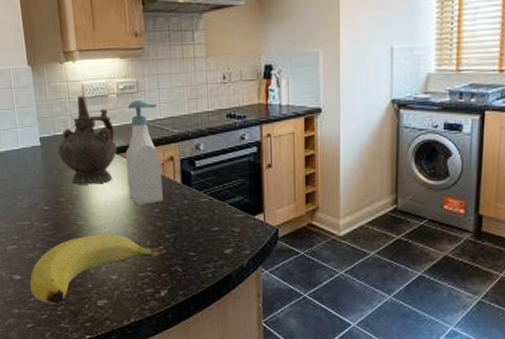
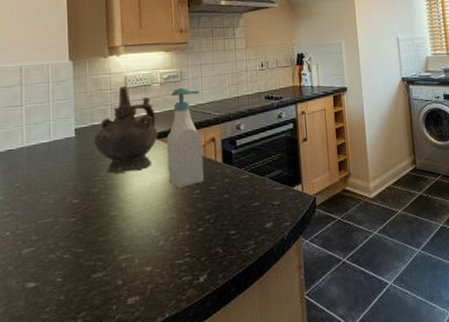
banana: present [30,234,167,304] -> none [46,221,207,312]

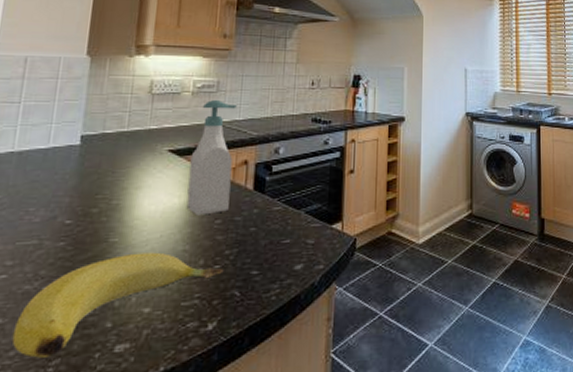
banana: none [46,221,207,312] -> present [12,252,224,358]
ceremonial vessel: present [94,86,158,174] -> none [102,92,182,192]

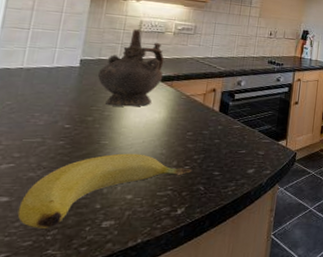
ceremonial vessel: none [102,92,182,192] -> present [97,29,164,107]
soap bottle: present [186,100,237,216] -> none [165,40,209,128]

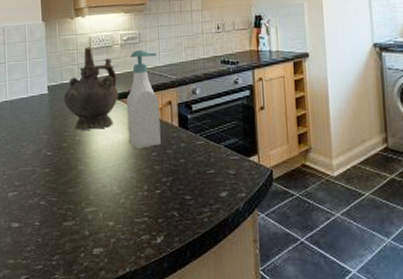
banana: present [17,153,192,228] -> none [27,178,164,253]
soap bottle: none [165,40,209,128] -> present [126,50,161,149]

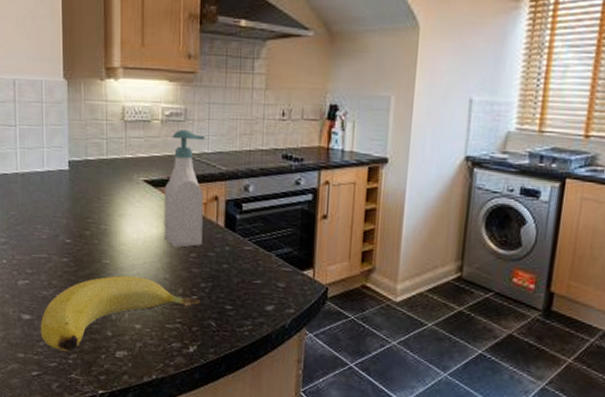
banana: none [27,178,164,253] -> present [40,275,201,352]
ceremonial vessel: present [63,47,119,130] -> none [87,118,156,220]

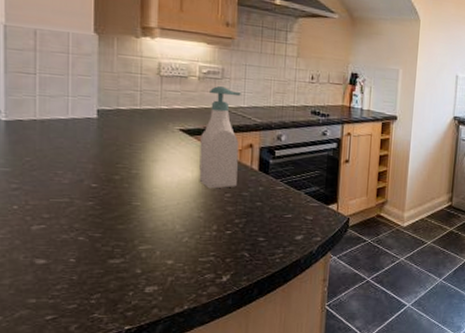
banana: present [40,275,201,352] -> none [57,216,235,292]

